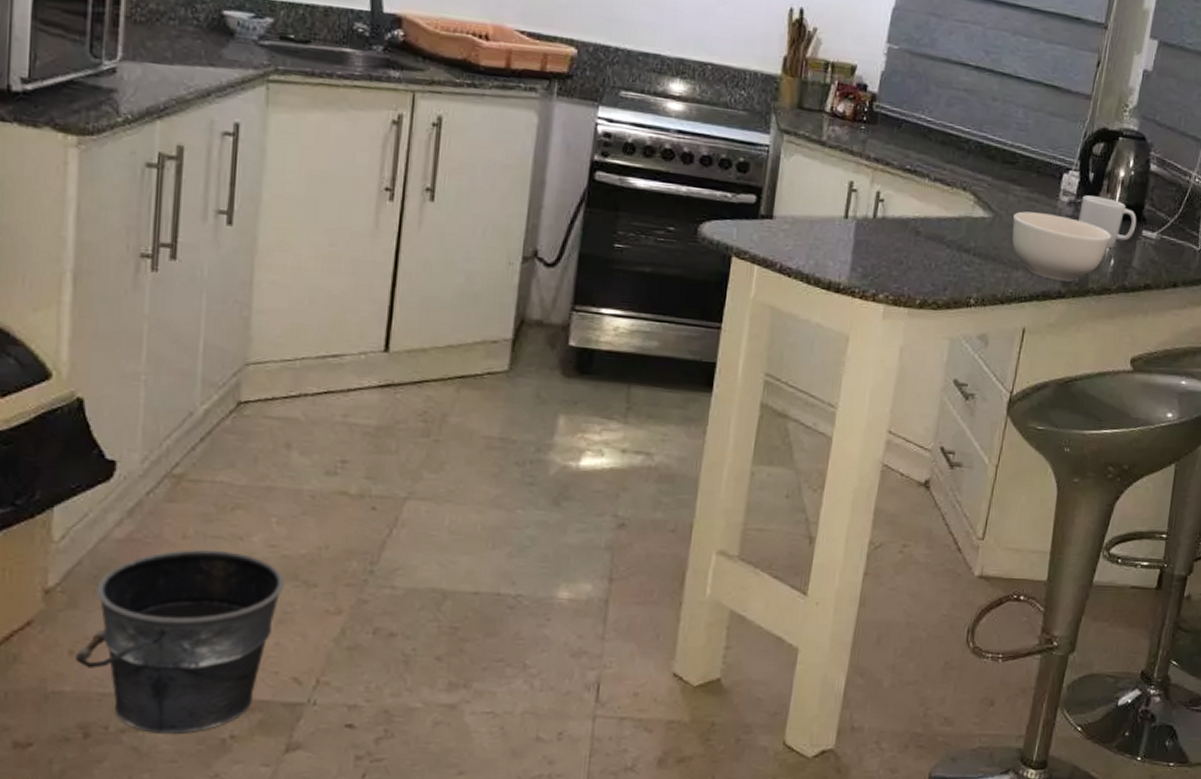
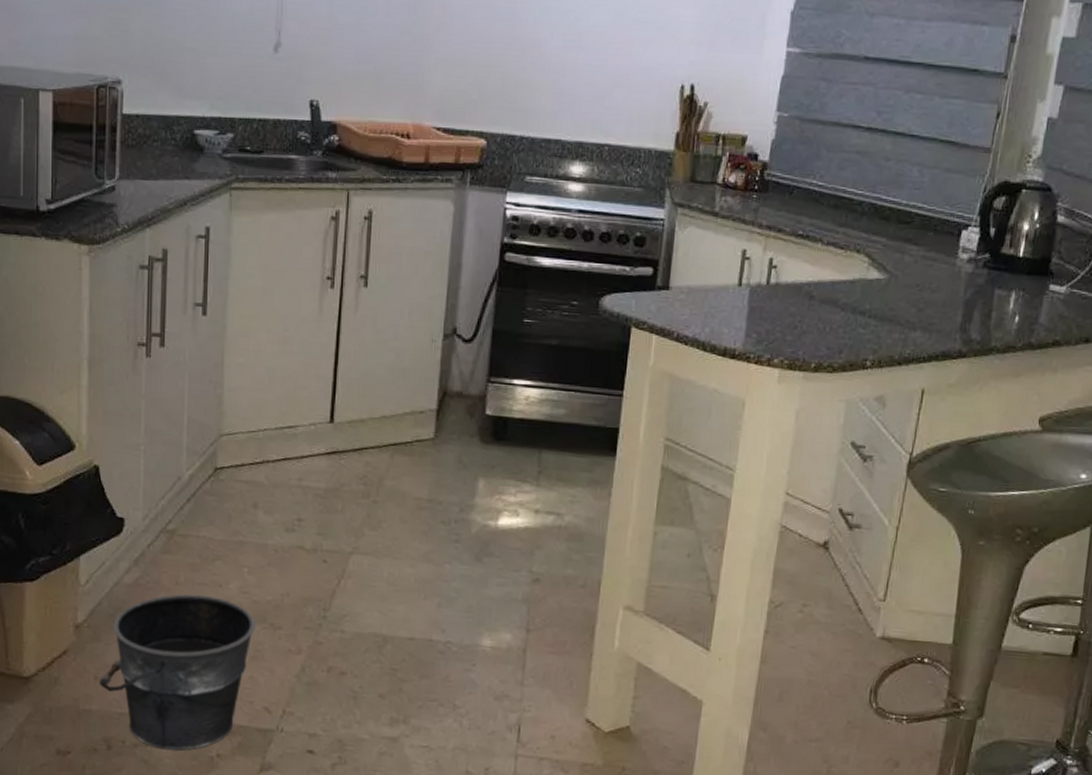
bowl: present [1011,211,1112,282] -> none [908,271,1016,341]
mug: present [1078,195,1137,248] -> none [979,251,1044,304]

